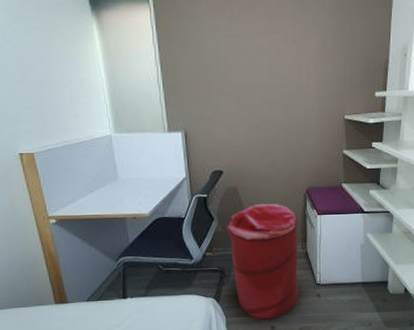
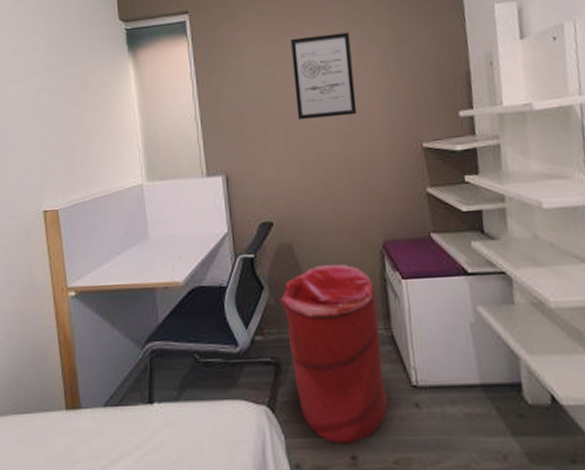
wall art: none [245,15,297,90] -> present [290,32,357,120]

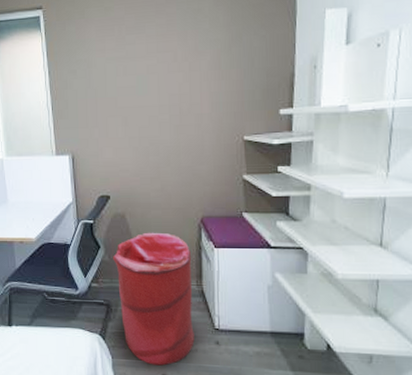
wall art: present [290,32,357,120] -> none [133,32,188,111]

